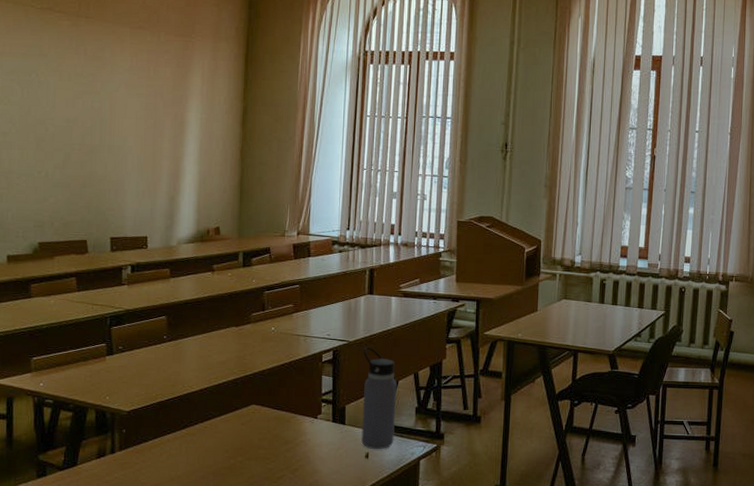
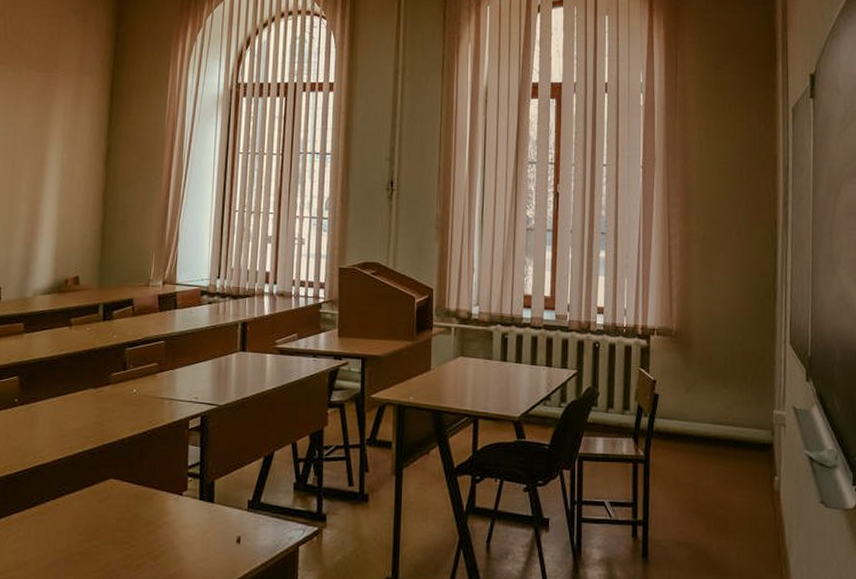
water bottle: present [361,346,397,450] -> none [232,411,273,533]

